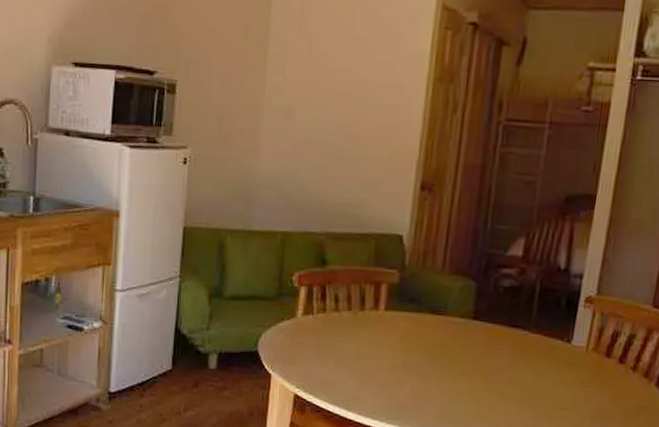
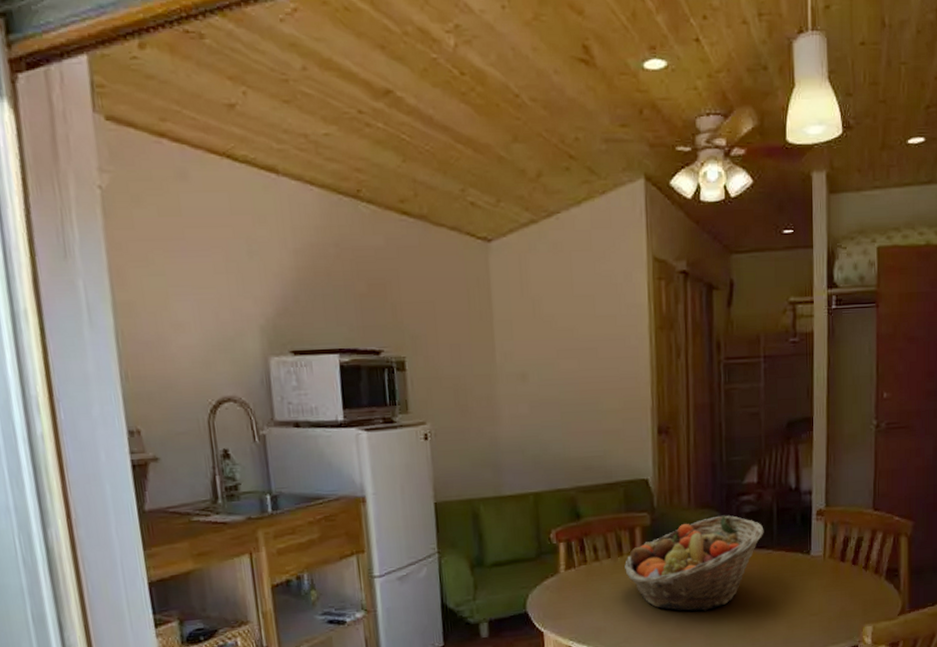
fruit basket: none [364,285,522,384] -> present [625,515,764,611]

